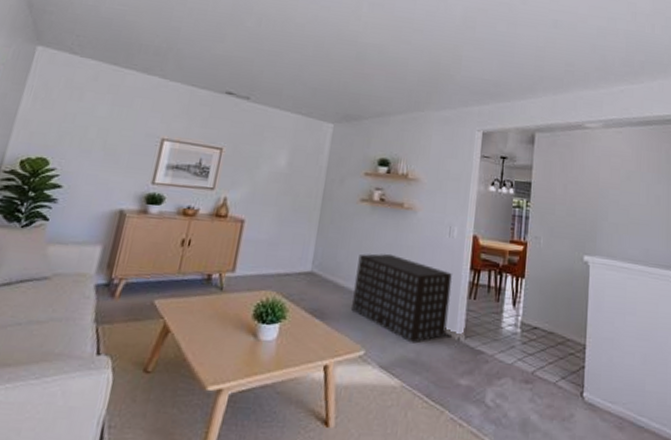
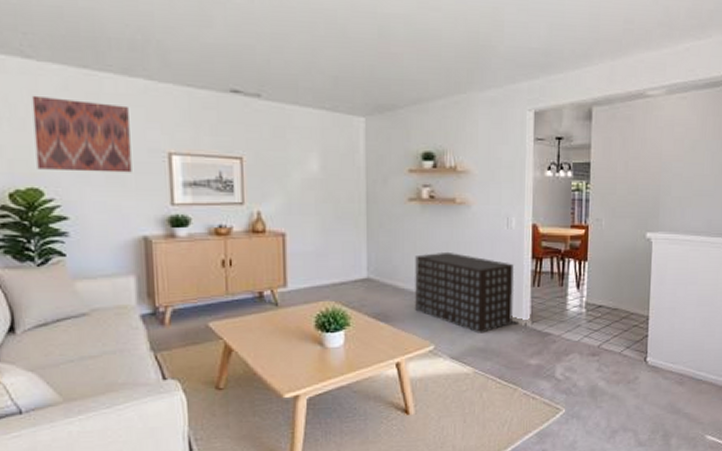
wall art: none [51,82,140,153] -> present [31,95,132,173]

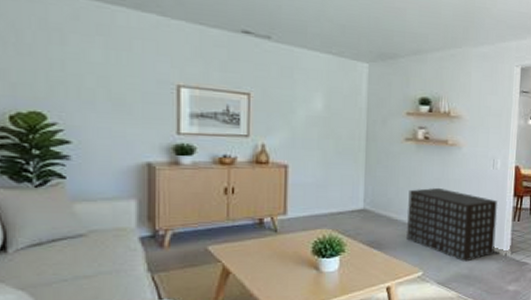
wall art: present [31,95,132,173] -> none [40,22,139,102]

